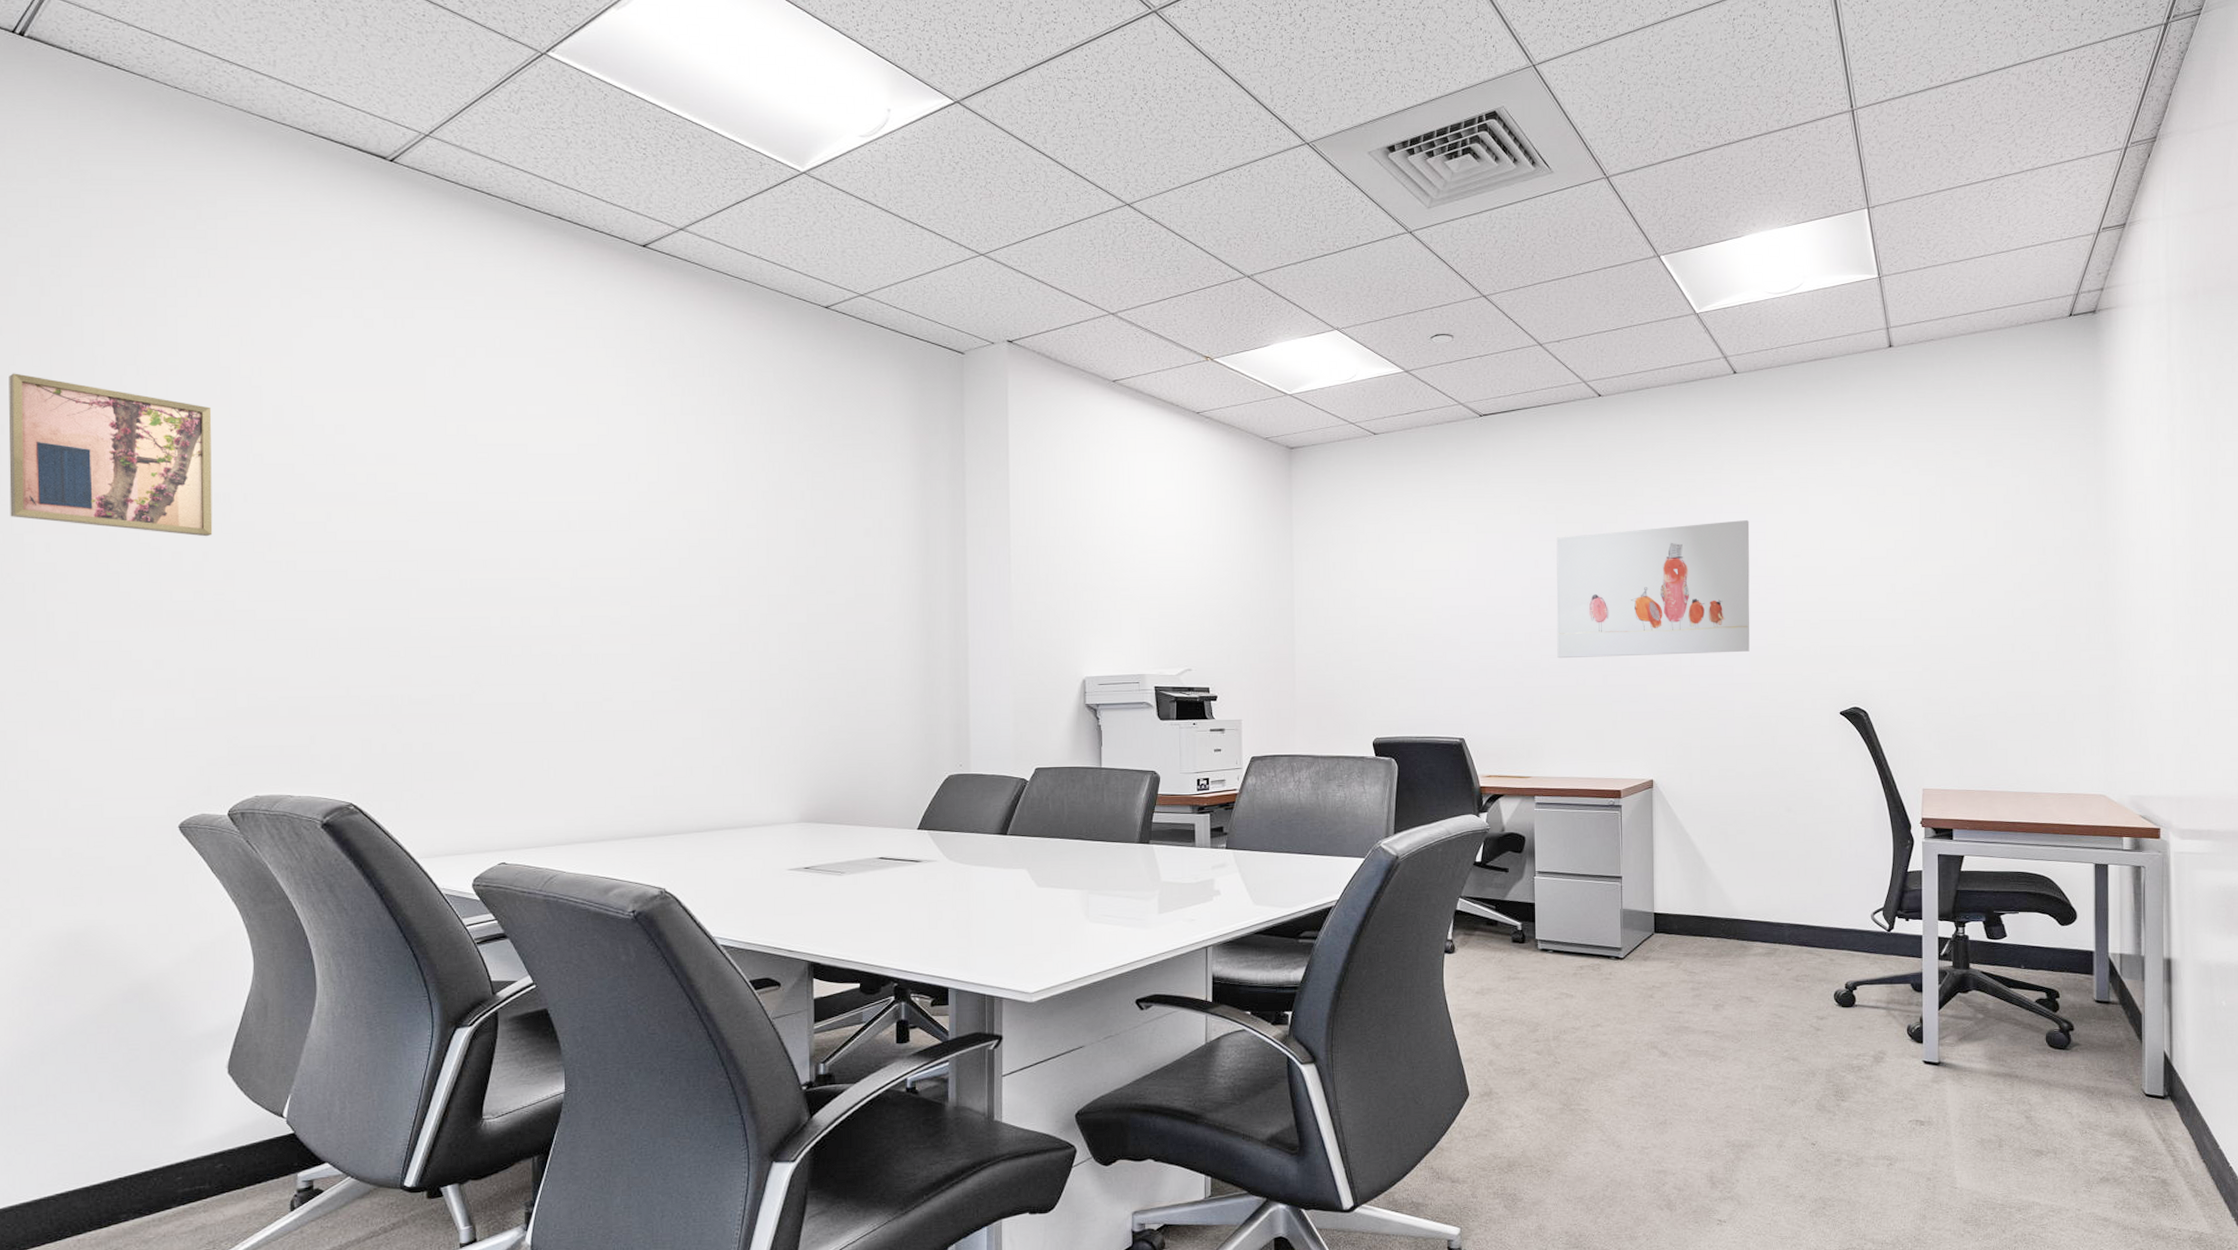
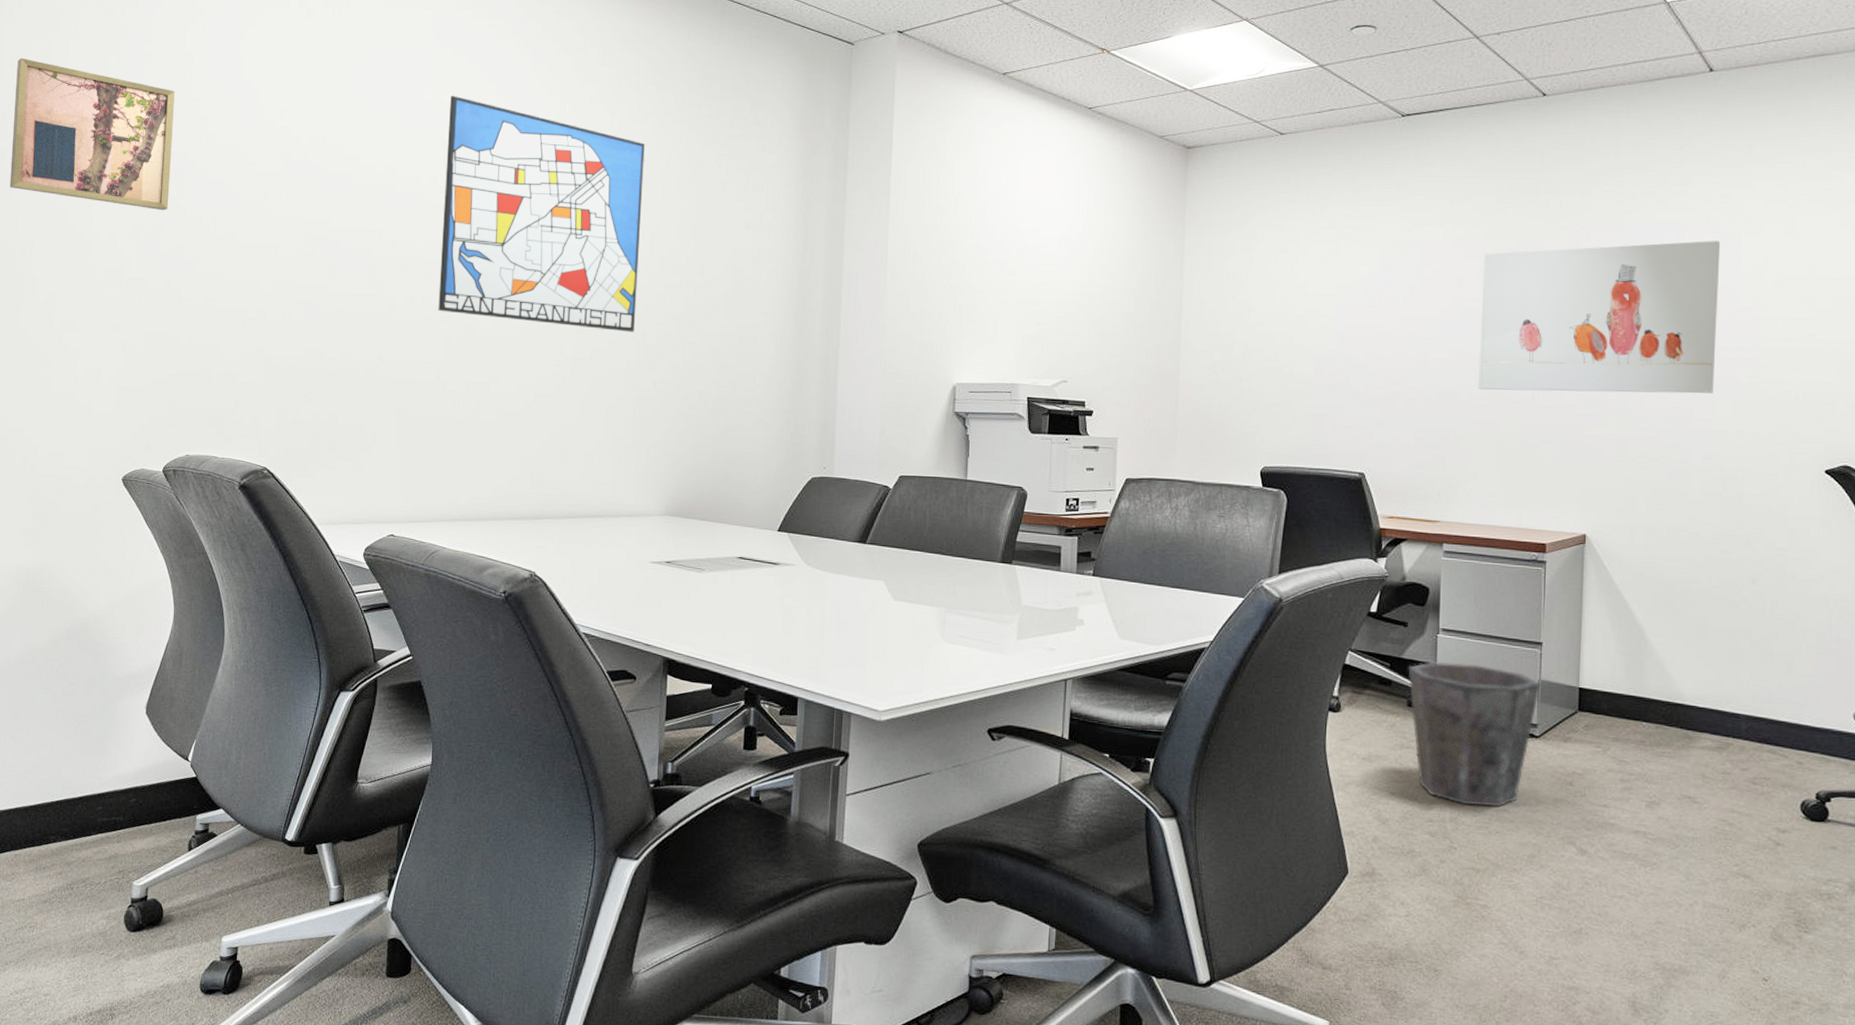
wall art: none [536,408,756,643] -> present [438,95,645,333]
waste bin: none [1511,900,1622,1023] -> present [1408,661,1541,806]

